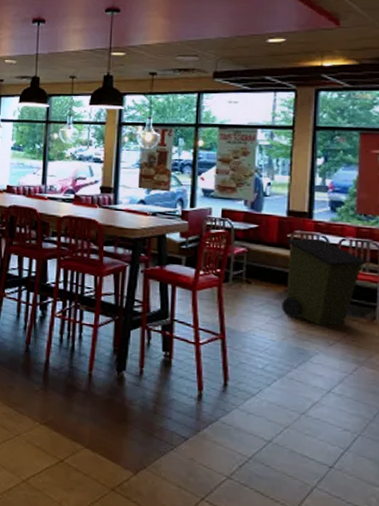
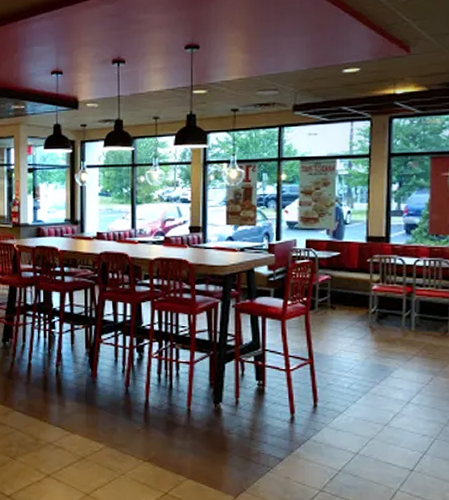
trash can: present [282,238,368,326] -> none [364,261,440,343]

